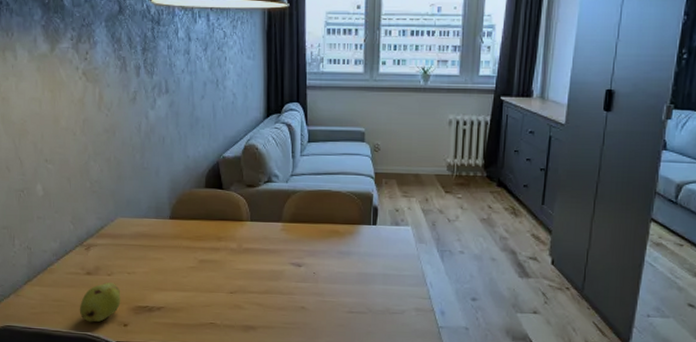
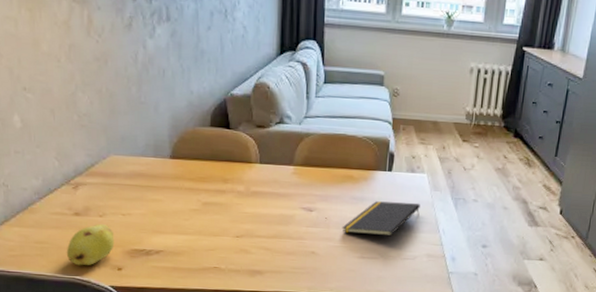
notepad: none [329,255,406,291] -> present [341,201,420,237]

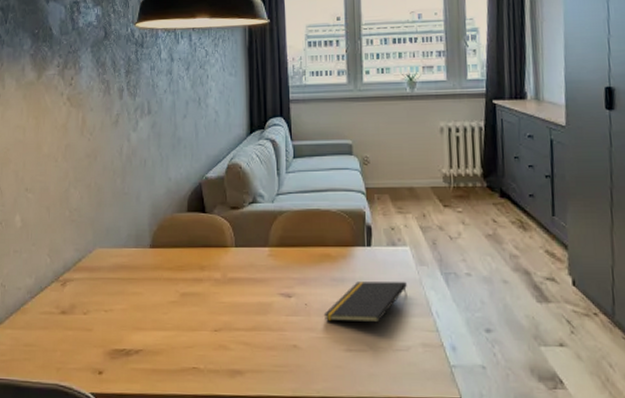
fruit: present [66,224,115,266] -> none [51,322,97,370]

